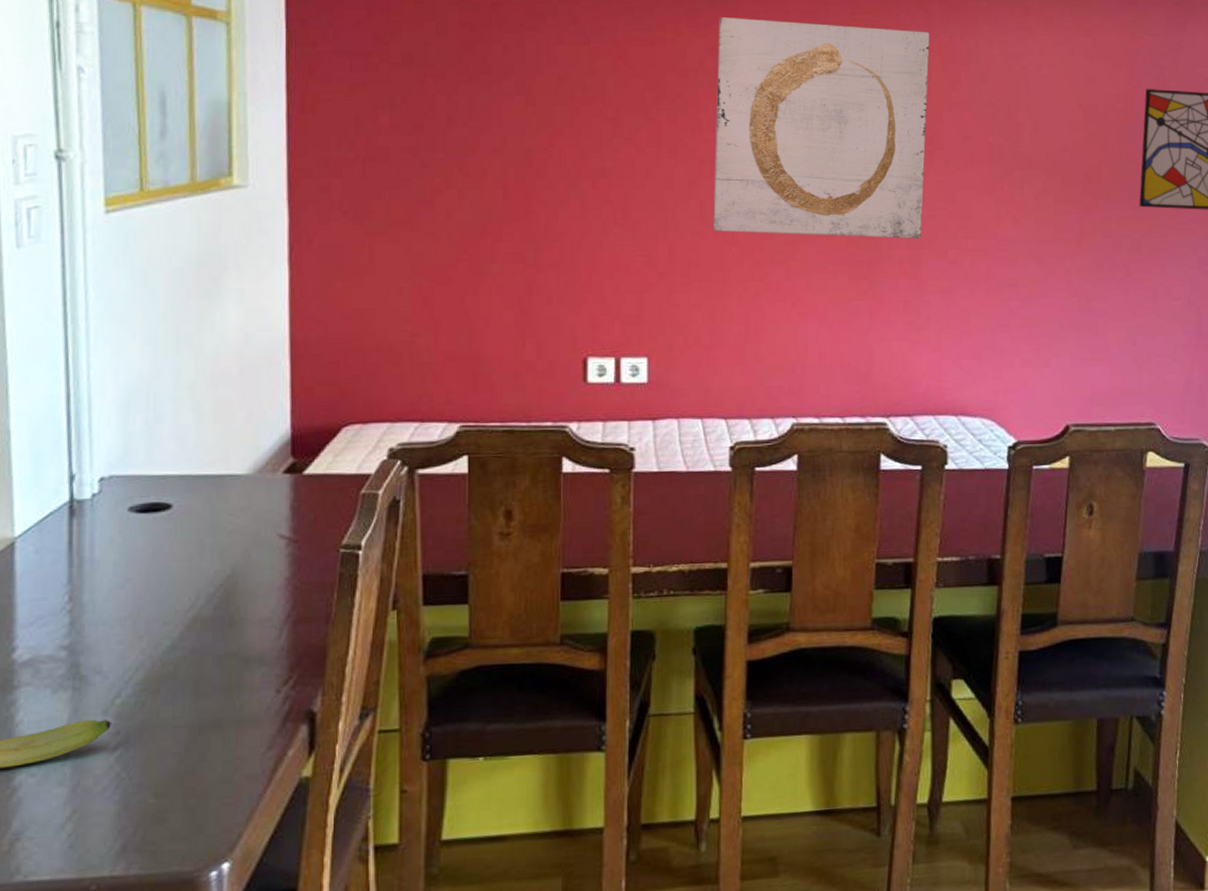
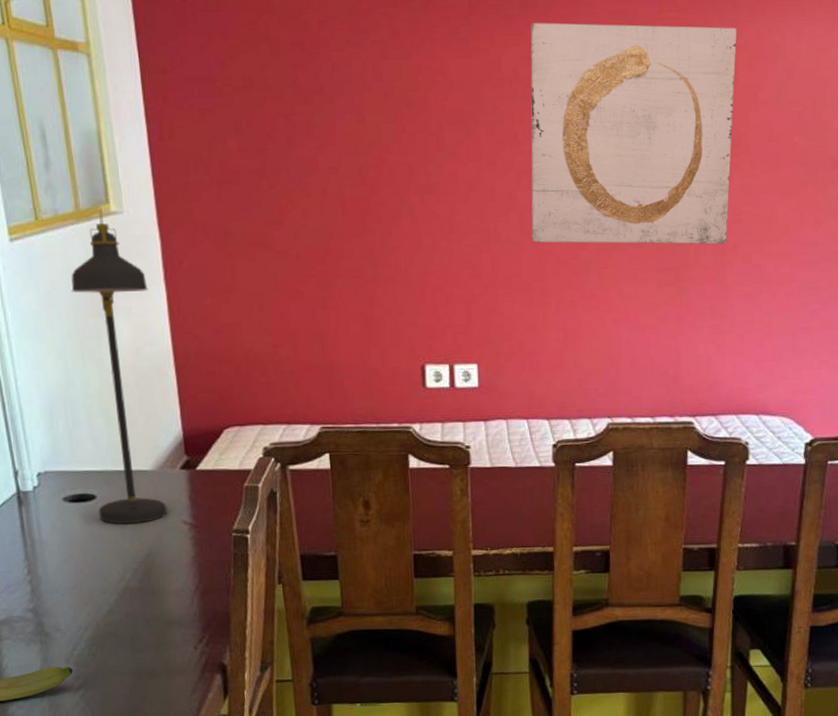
desk lamp: none [173,180,268,540] -> present [70,207,167,525]

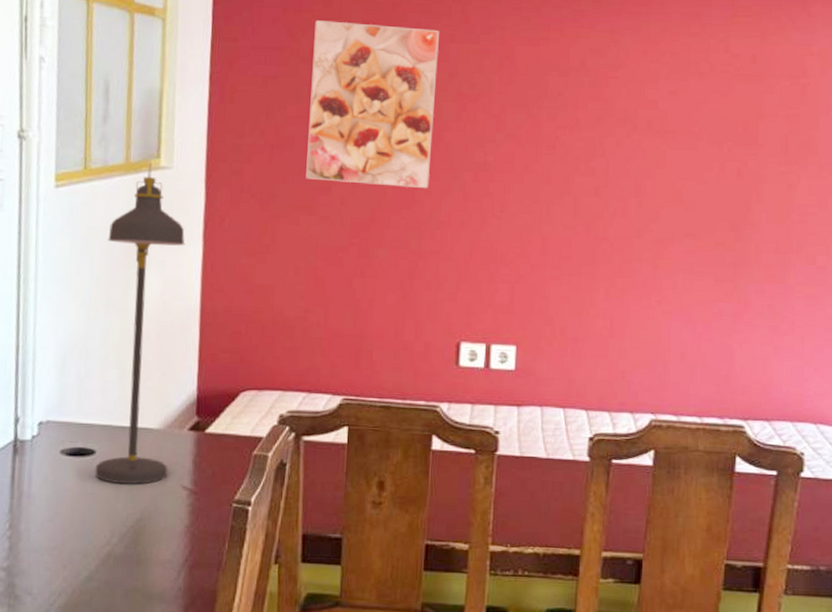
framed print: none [243,44,378,216] -> present [306,20,439,189]
wall art: present [530,22,737,245] -> none [585,18,811,243]

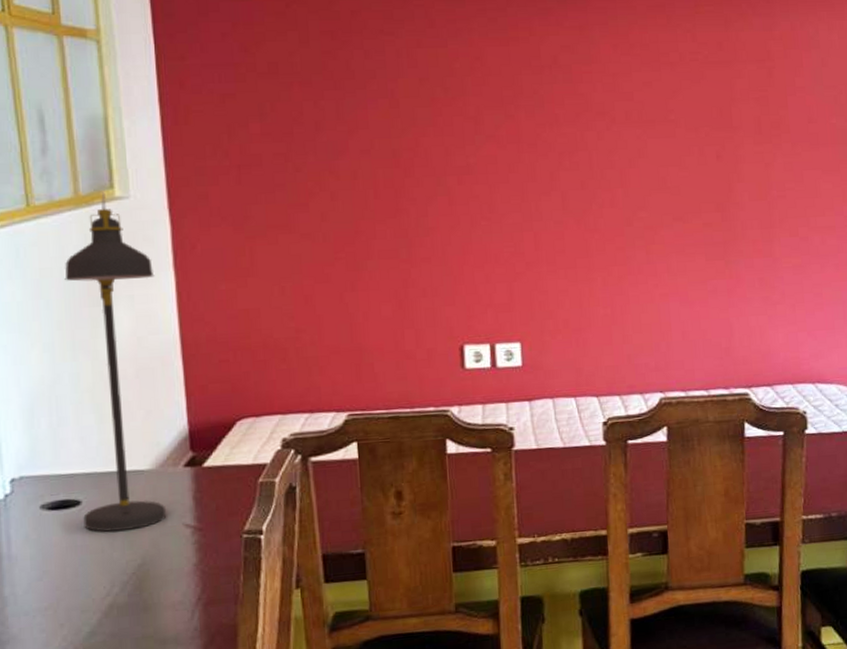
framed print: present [306,20,439,189] -> none [269,32,412,197]

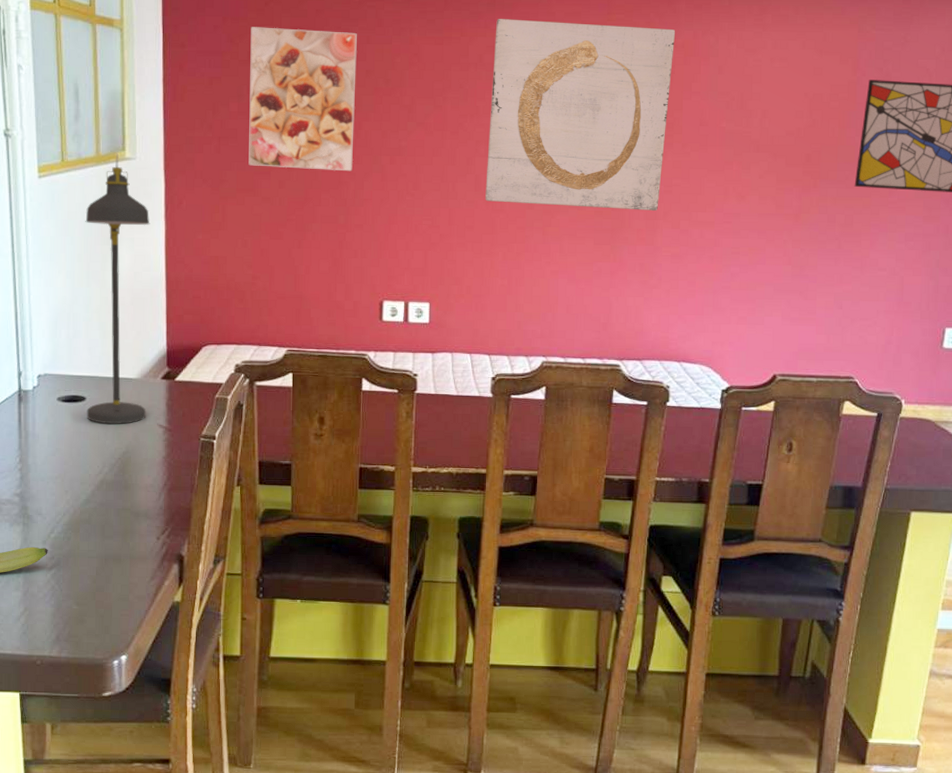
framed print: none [269,32,412,197] -> present [248,27,357,172]
wall art: none [569,15,773,221] -> present [485,19,676,211]

